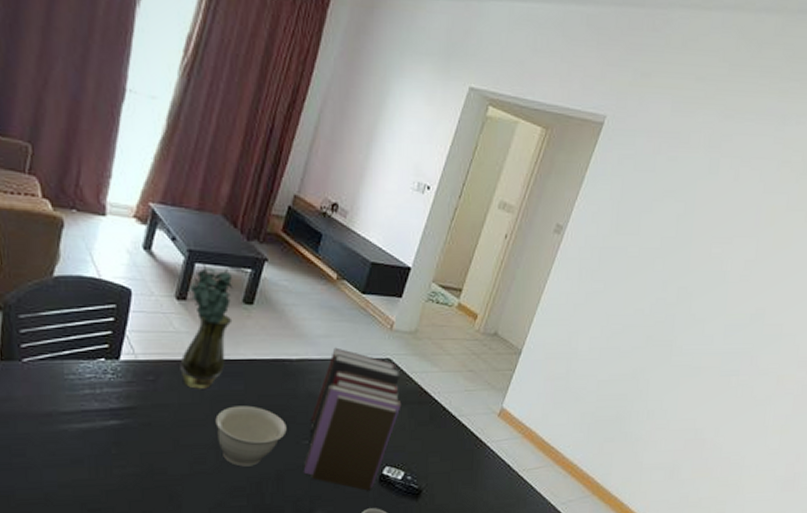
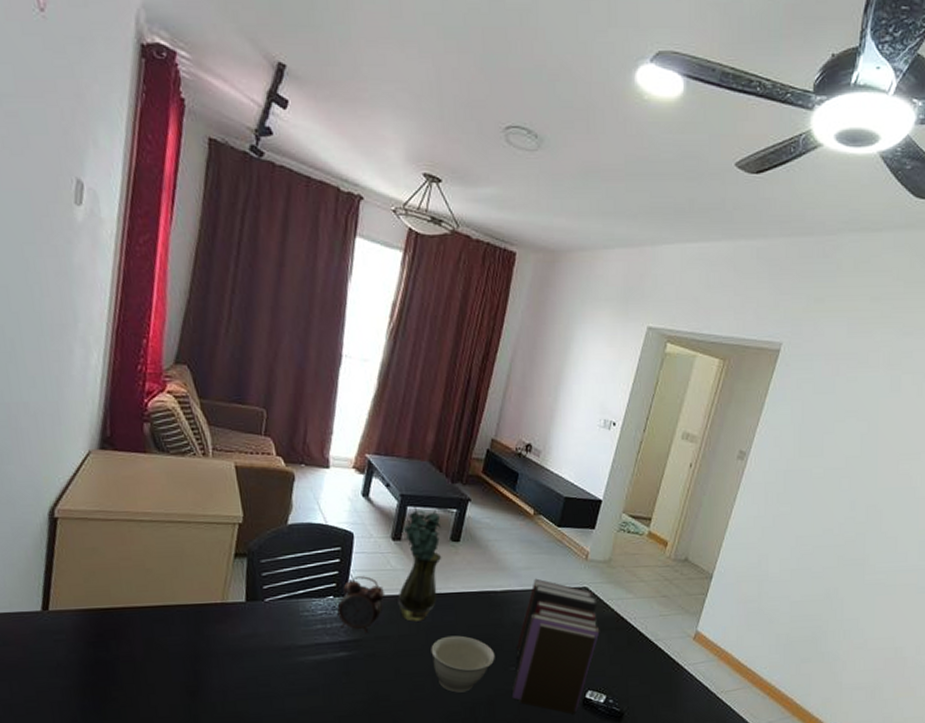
alarm clock: none [109,338,166,400] -> present [337,576,385,633]

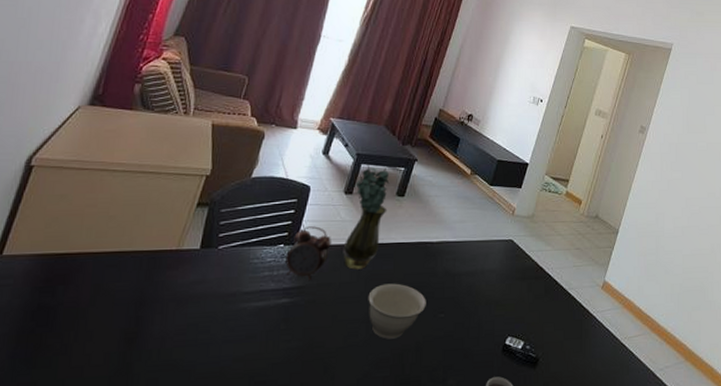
books: present [512,578,600,714] -> none [439,231,521,360]

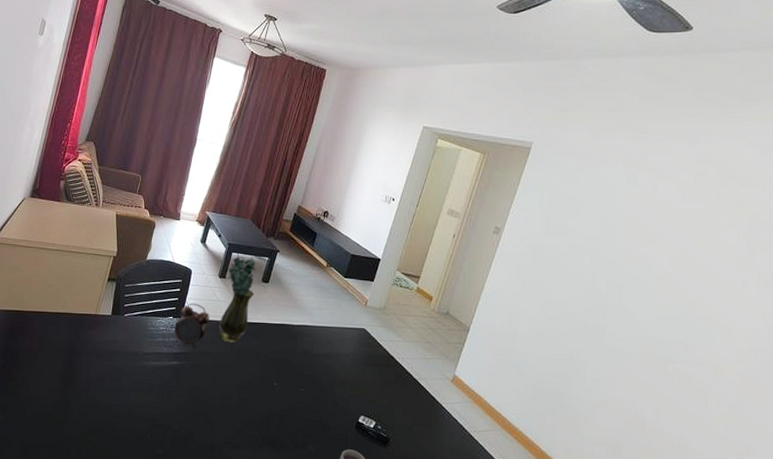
bowl: present [368,283,426,339] -> none [240,357,288,405]

